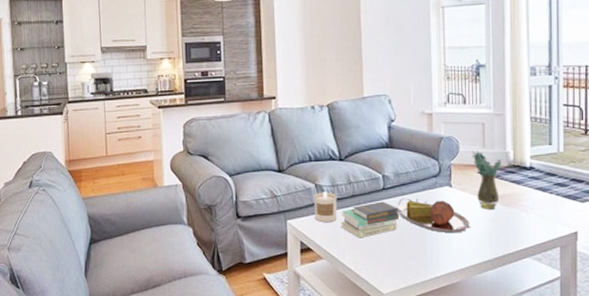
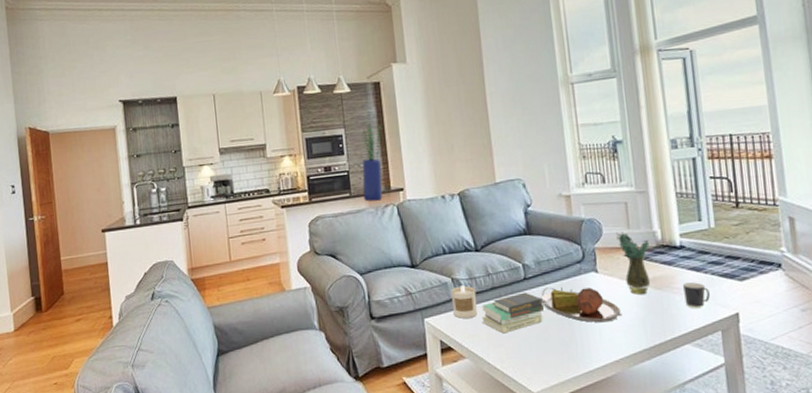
vase: none [237,33,259,107] -> present [362,124,383,202]
mug: none [529,201,553,226] -> present [683,282,710,309]

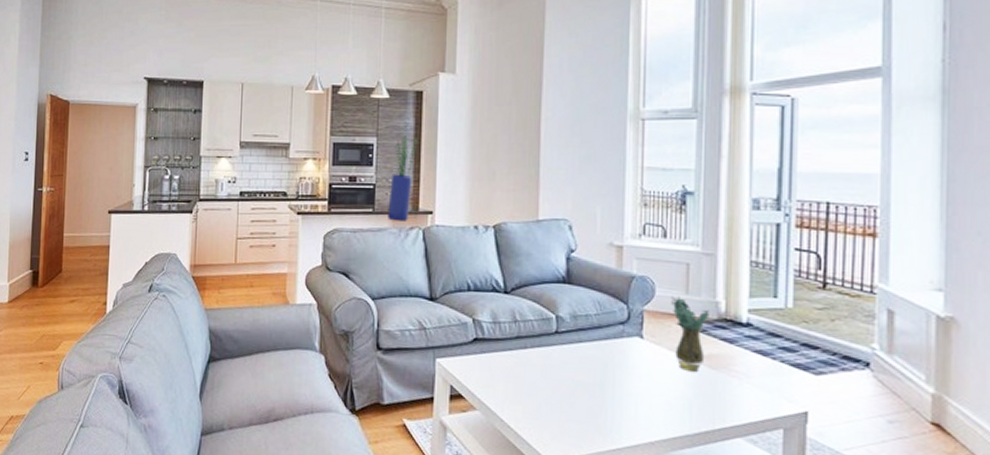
coffee maker: present [209,173,235,199] -> none [223,169,251,196]
candle: present [450,285,478,319] -> none [469,328,499,367]
books: present [482,292,544,334] -> none [501,347,574,390]
serving tray: present [541,287,623,323] -> none [572,346,666,397]
mug: present [683,282,710,309] -> none [744,367,775,399]

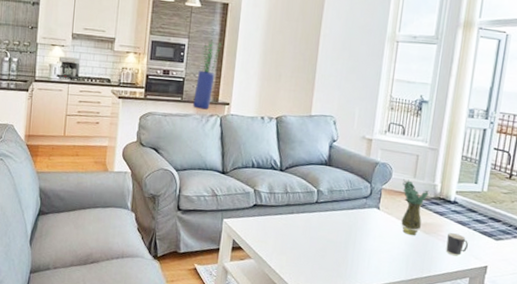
coffee maker: none [223,169,251,196] -> present [56,56,81,79]
mug: none [744,367,775,399] -> present [446,233,468,257]

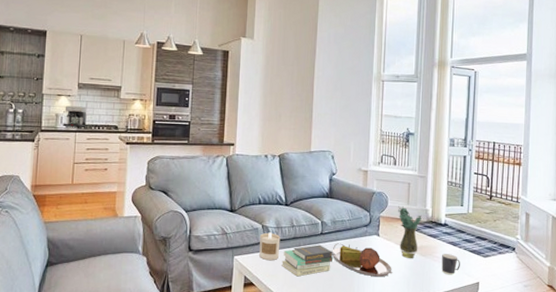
vase: present [193,39,222,110] -> none [199,85,224,151]
candle: none [249,197,273,227] -> present [259,232,281,261]
books: none [272,213,328,245] -> present [281,244,333,277]
serving tray: none [326,213,392,252] -> present [332,243,393,277]

